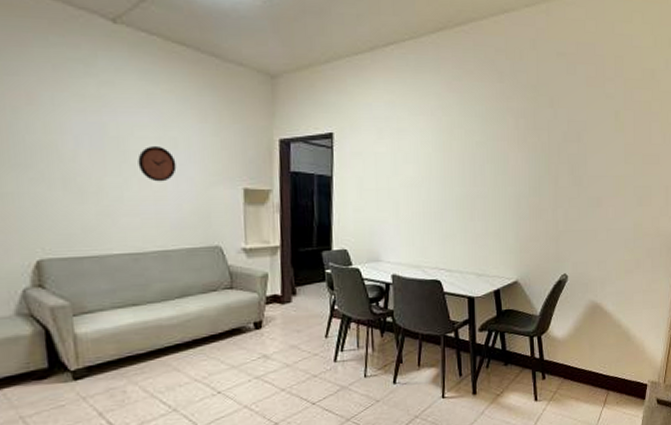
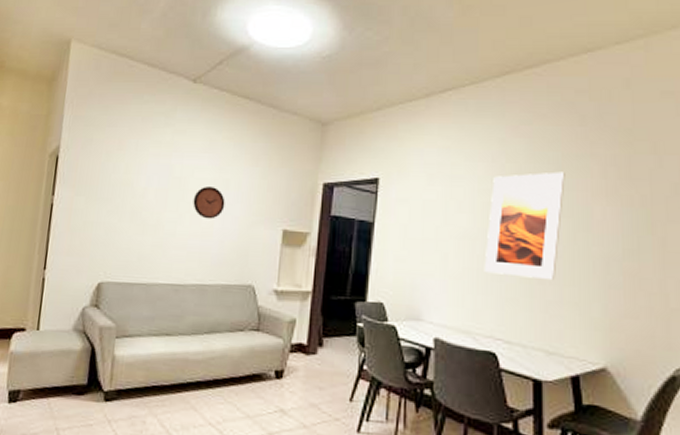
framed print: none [428,124,489,217] -> present [484,171,565,281]

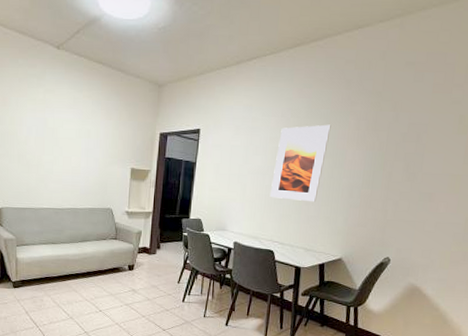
clock: present [193,187,225,219] -> none [64,135,88,161]

